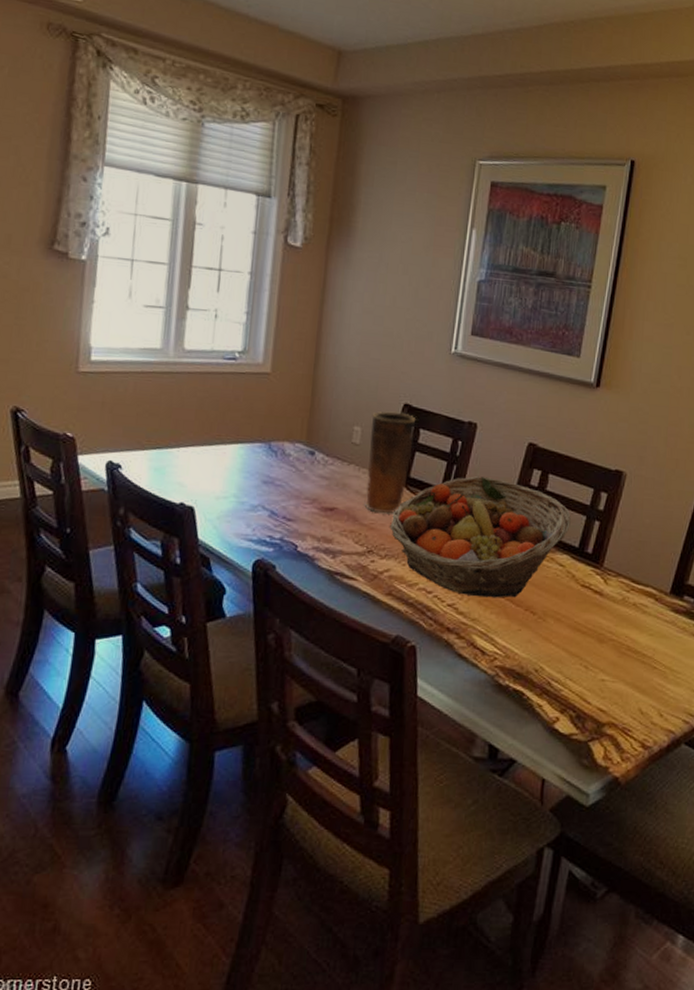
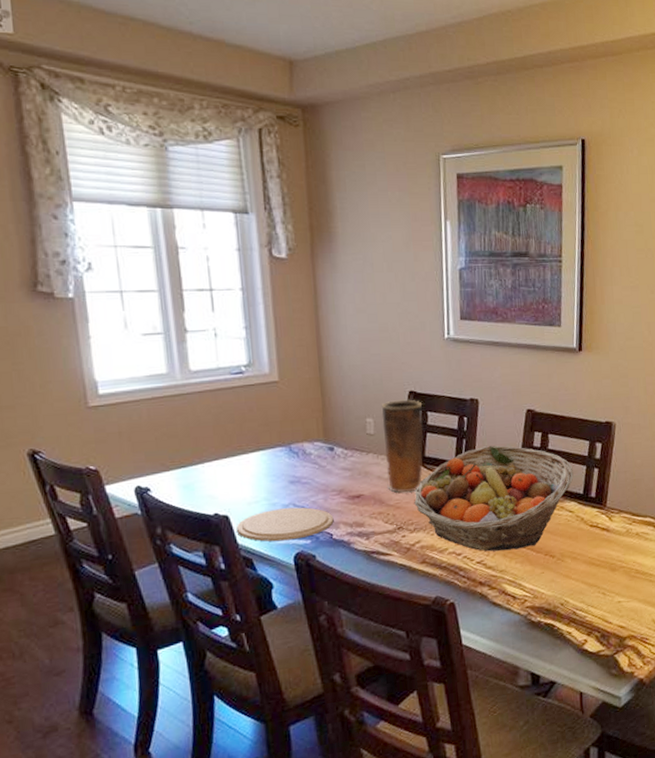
plate: none [200,508,302,545] -> present [237,507,334,542]

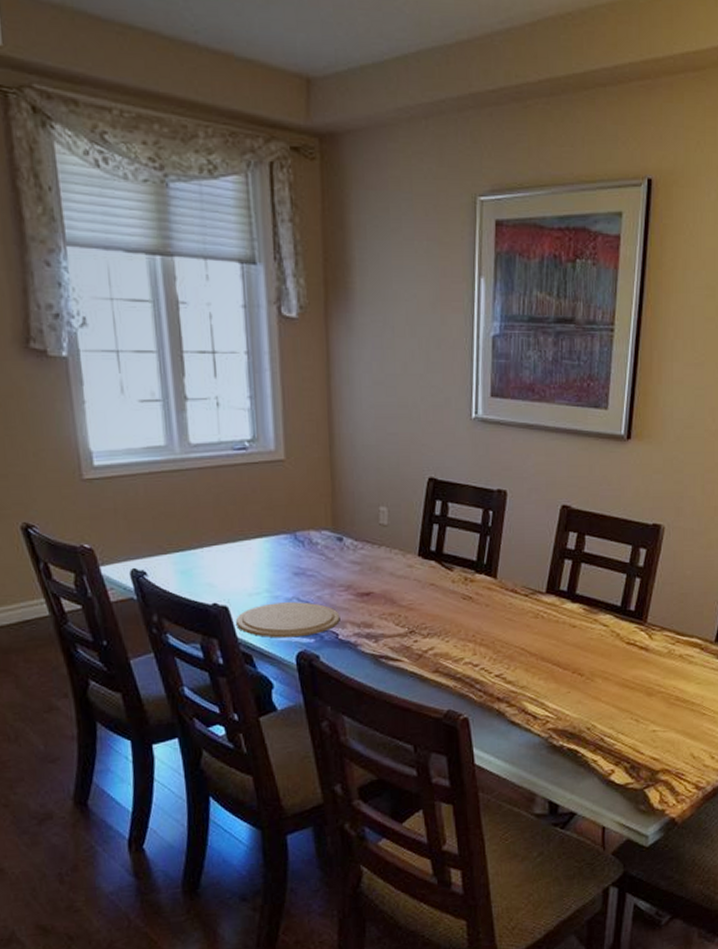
vase: present [381,399,423,493] -> none [396,487,444,593]
fruit basket: present [414,445,574,552] -> none [429,545,611,665]

